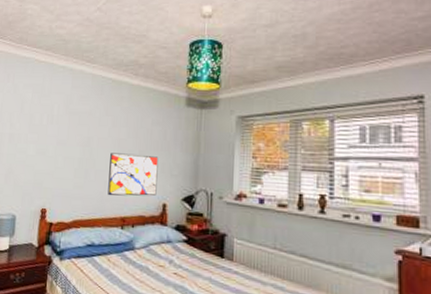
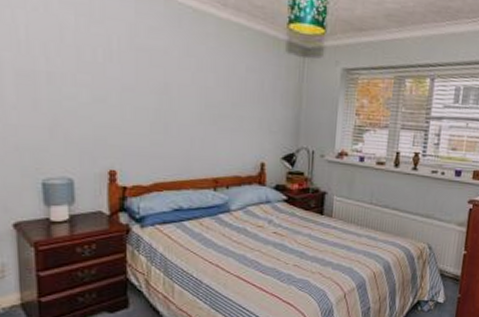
wall art: present [108,153,159,196] -> none [195,103,255,155]

